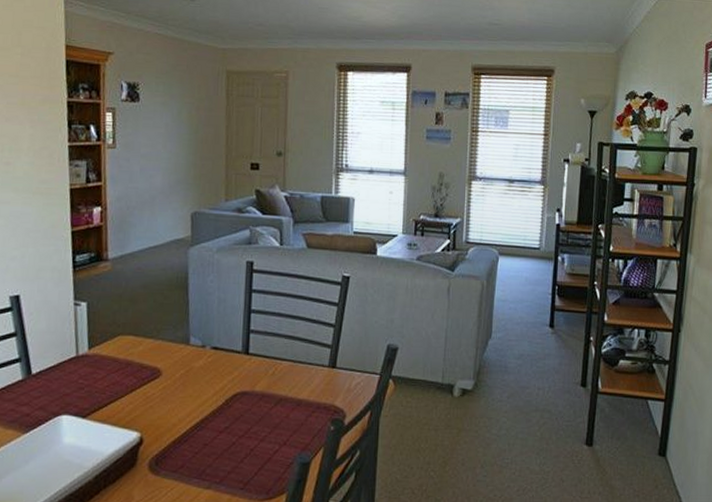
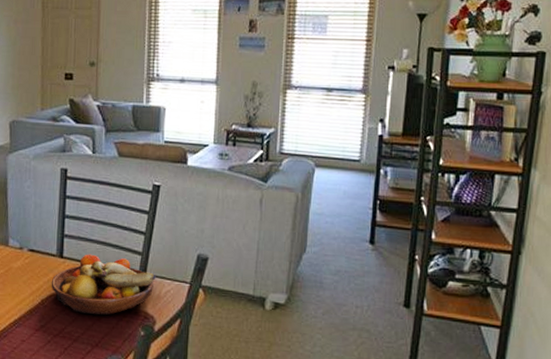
fruit bowl: none [236,349,346,412] -> present [51,254,156,316]

